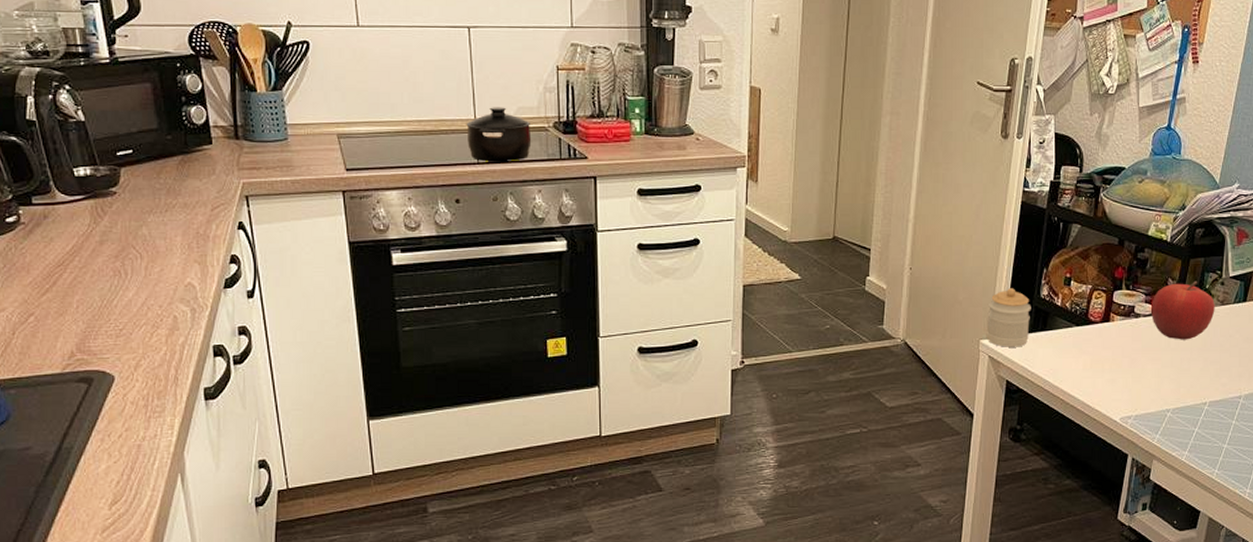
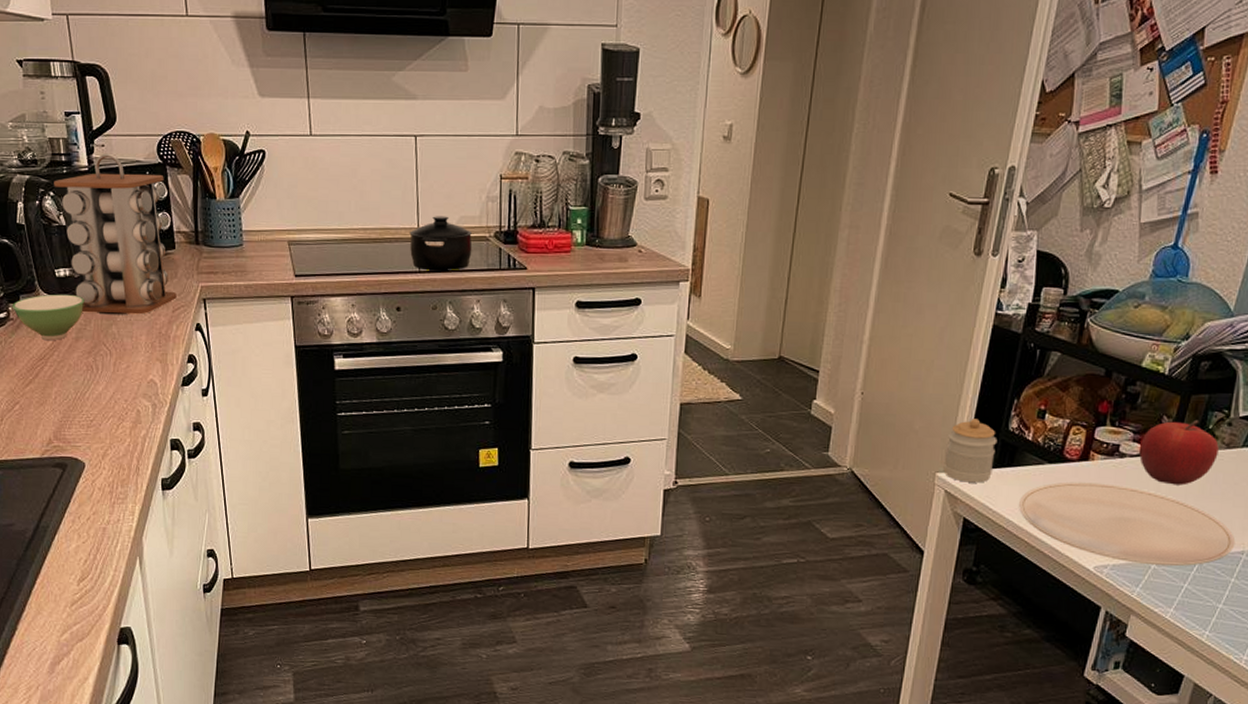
bowl: none [22,194,110,246] -> present [12,294,85,341]
spice rack: none [69,44,215,216] -> present [54,153,177,315]
plate: none [1053,342,1234,414] -> present [1019,482,1236,567]

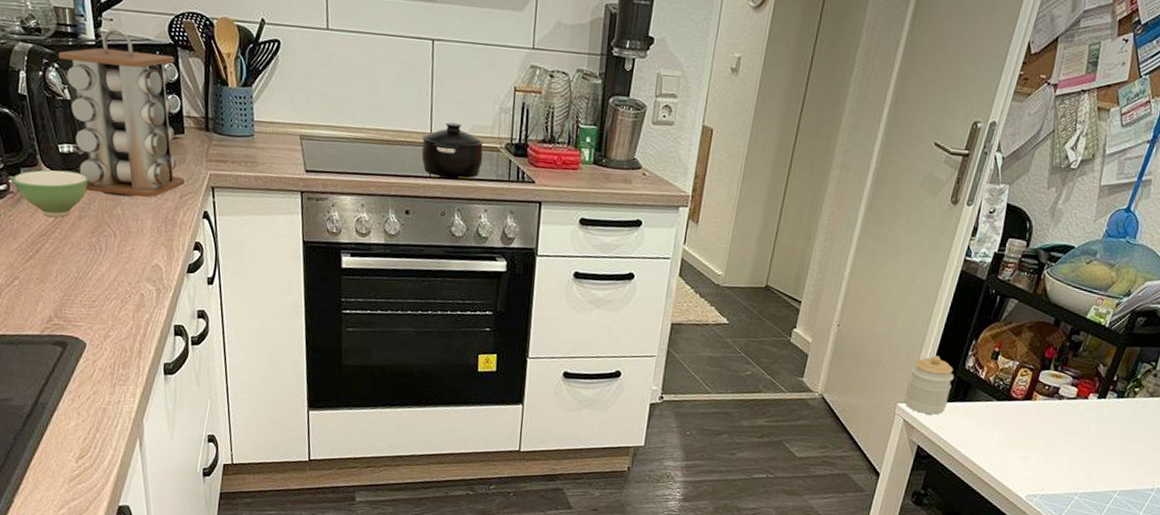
plate: present [1019,482,1236,567] -> none [966,418,1148,499]
fruit: present [1139,419,1219,485] -> none [1075,369,1144,428]

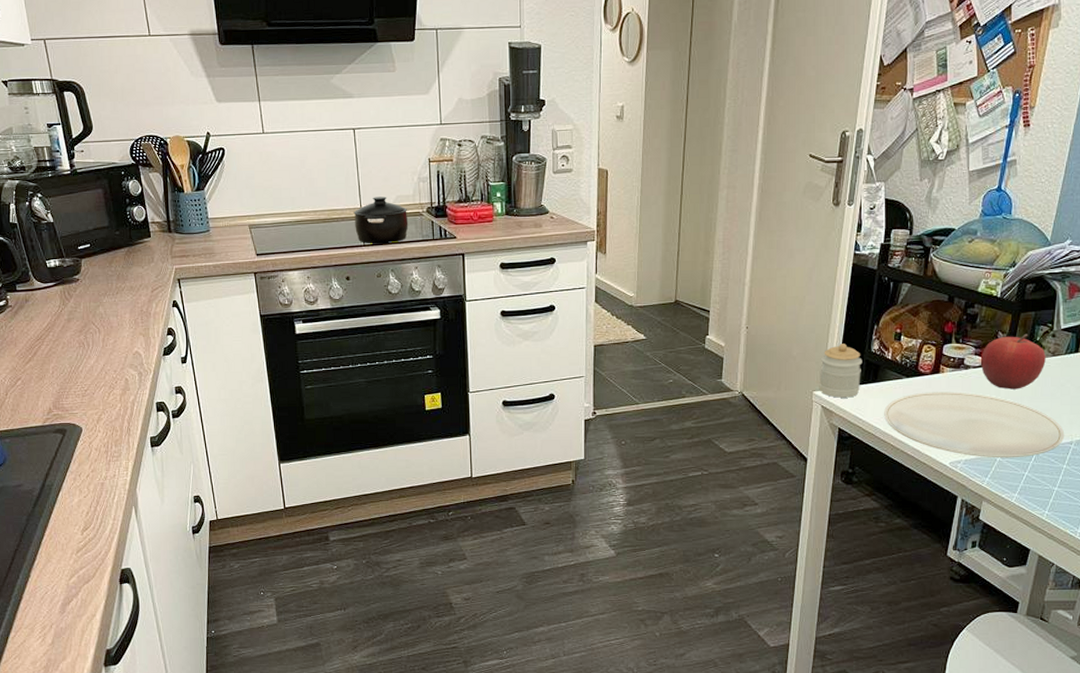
bowl: present [12,170,89,218] -> none [10,282,74,323]
spice rack: present [58,28,185,198] -> none [41,157,155,298]
plate: none [966,418,1148,499] -> present [884,391,1065,458]
fruit: none [1075,369,1144,428] -> present [981,333,1046,390]

